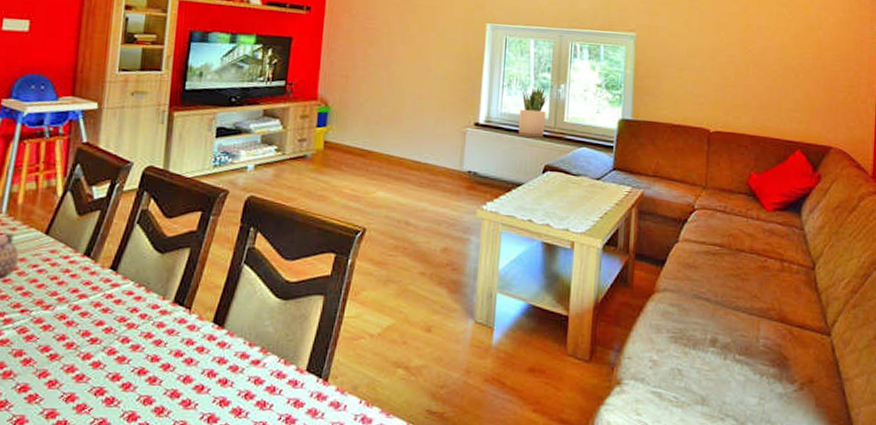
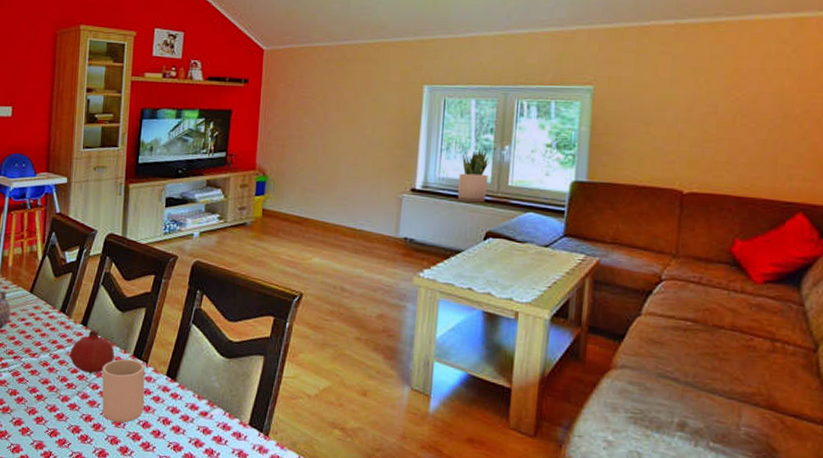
fruit: none [95,273,151,326] -> present [70,328,115,374]
cup: none [133,306,188,380] -> present [102,358,145,423]

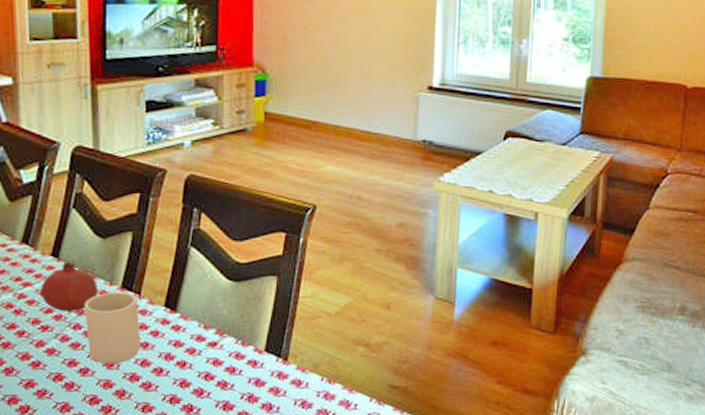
planter: present [457,149,490,203] -> none [476,43,508,101]

